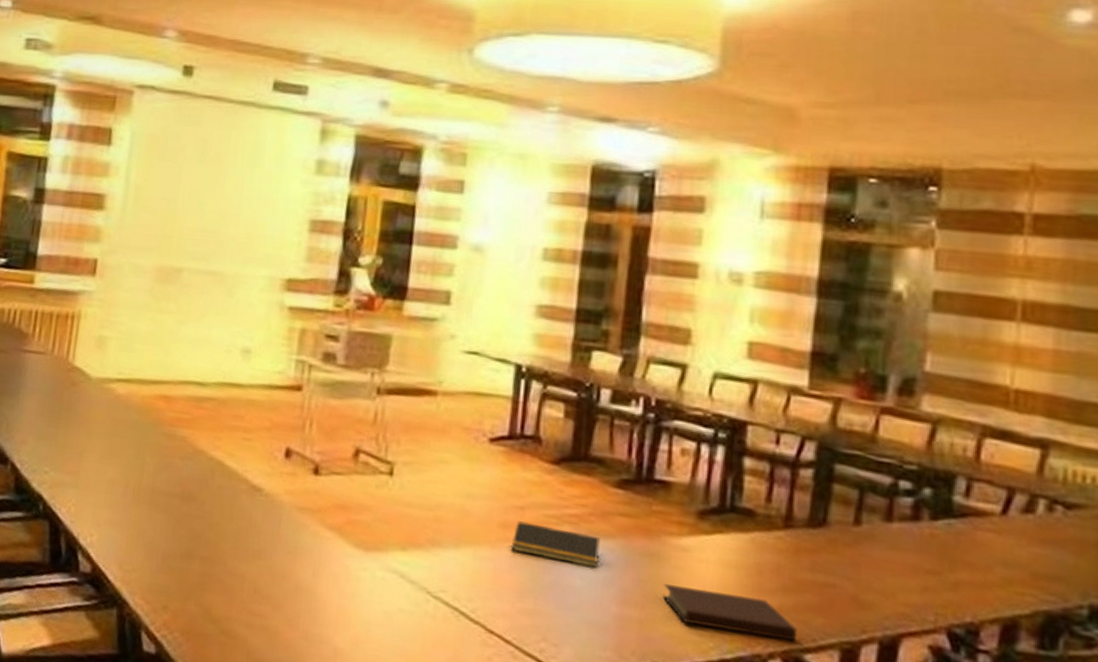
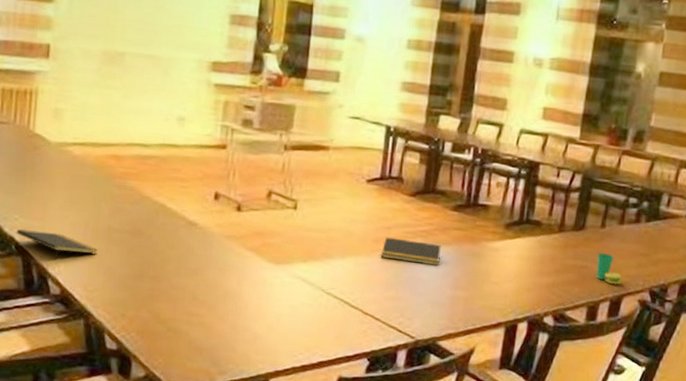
notepad: none [45,484,139,527] -> present [16,228,98,260]
notebook: present [662,584,798,641] -> none [480,273,563,304]
cup: none [851,564,897,618] -> present [596,253,622,285]

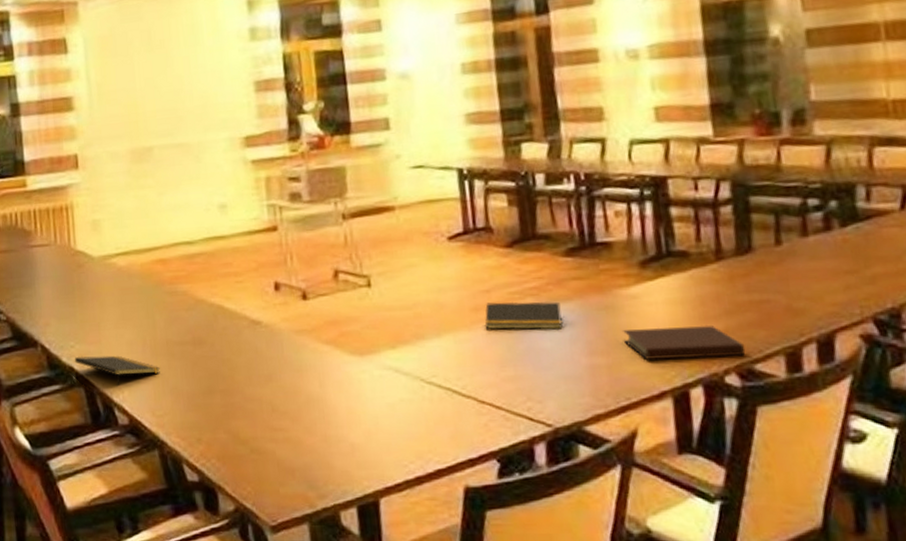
notebook: none [480,273,563,304] -> present [623,326,746,359]
cup: present [596,253,622,285] -> none [781,278,827,319]

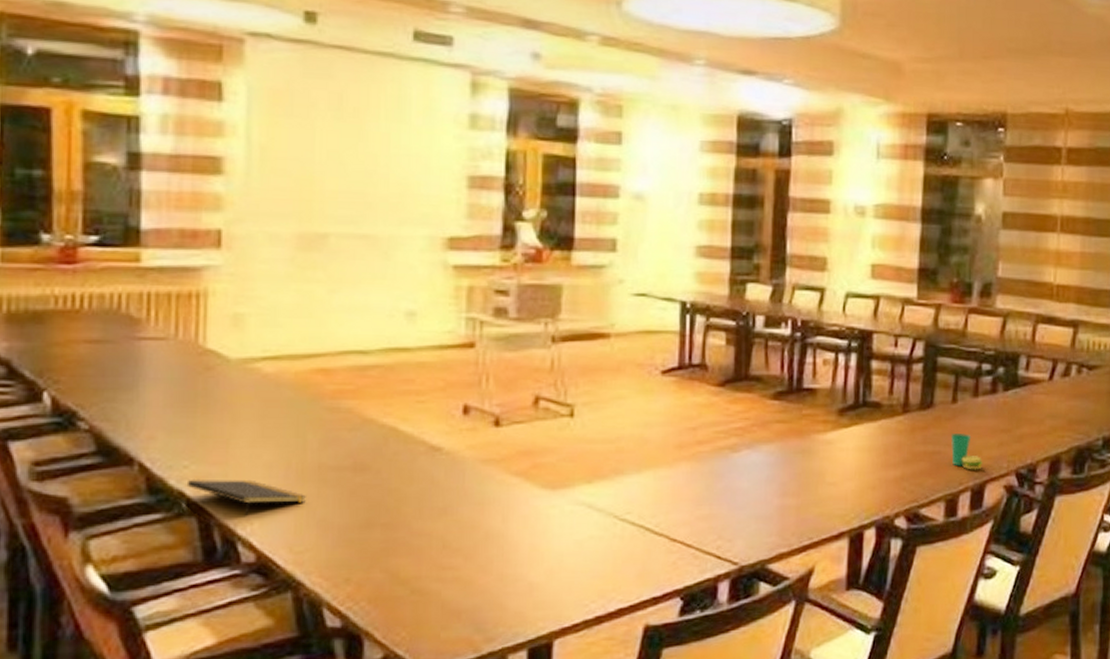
notepad: present [485,301,563,330] -> none [688,440,762,470]
notebook: present [623,326,746,359] -> none [813,472,915,502]
cup: none [781,278,827,319] -> present [951,434,982,470]

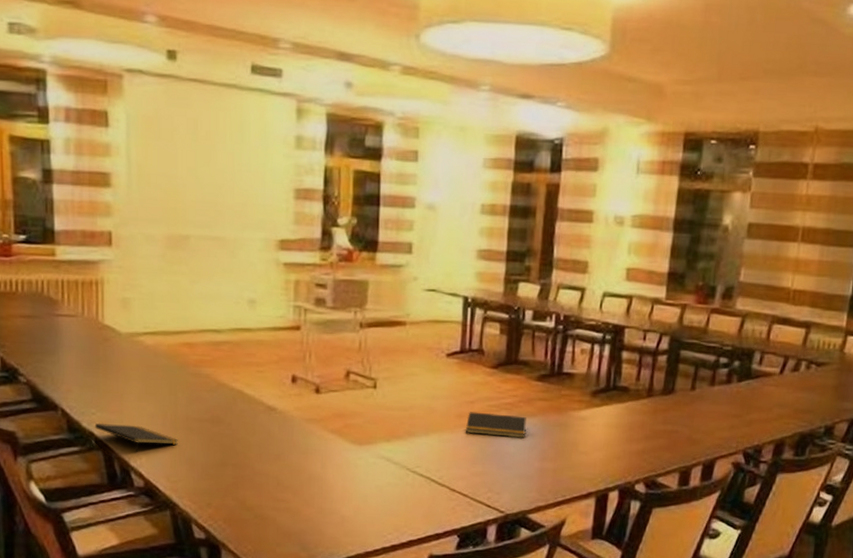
notepad: none [688,440,762,470] -> present [466,412,526,438]
cup: present [951,434,982,470] -> none [687,416,715,448]

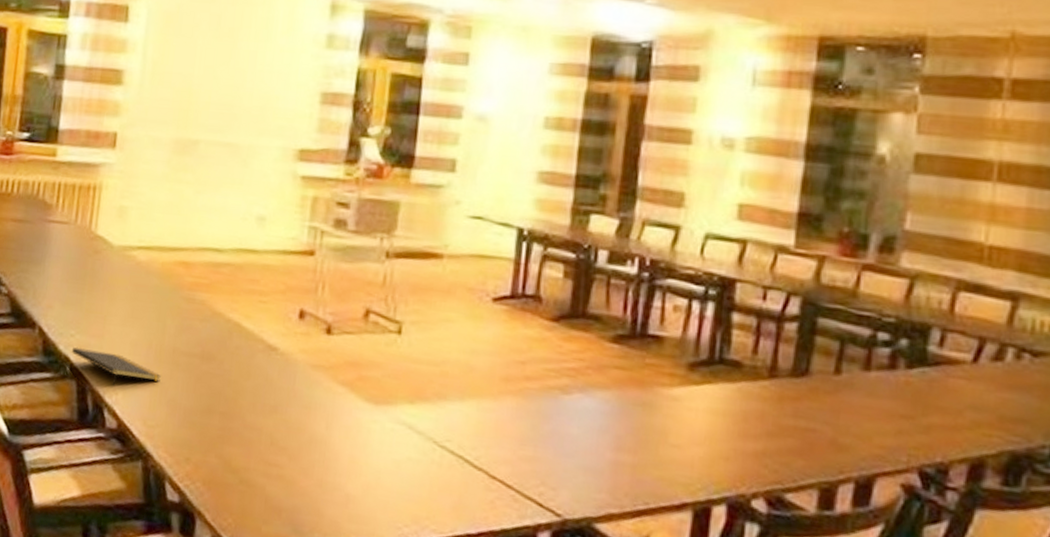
notepad: present [466,412,526,438] -> none [513,375,596,418]

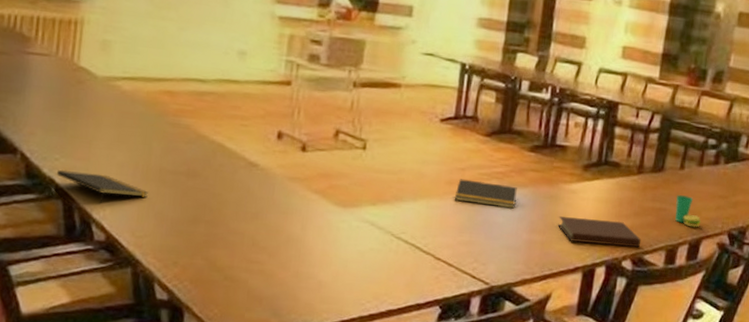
notepad: none [513,375,596,418] -> present [455,179,517,209]
notebook: none [653,431,780,482] -> present [557,216,642,247]
cup: none [830,410,873,459] -> present [675,195,701,228]

